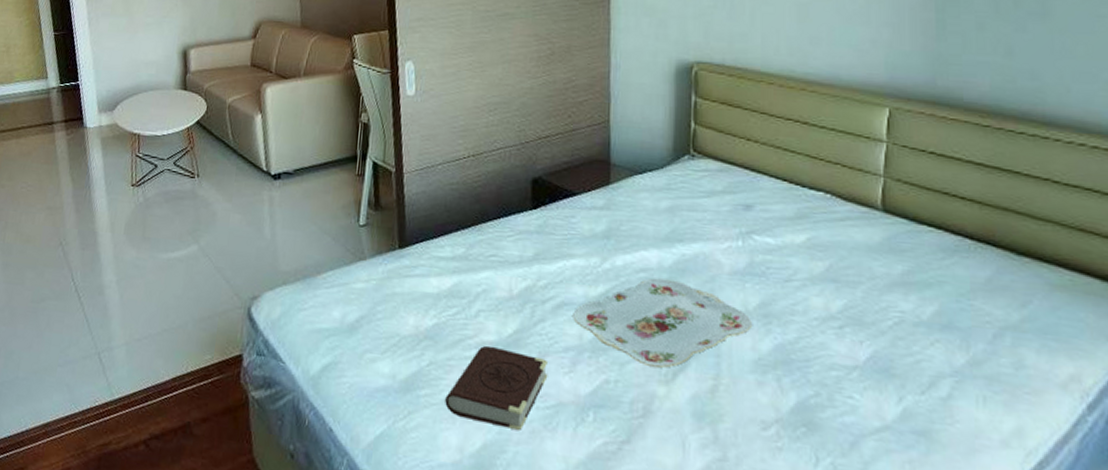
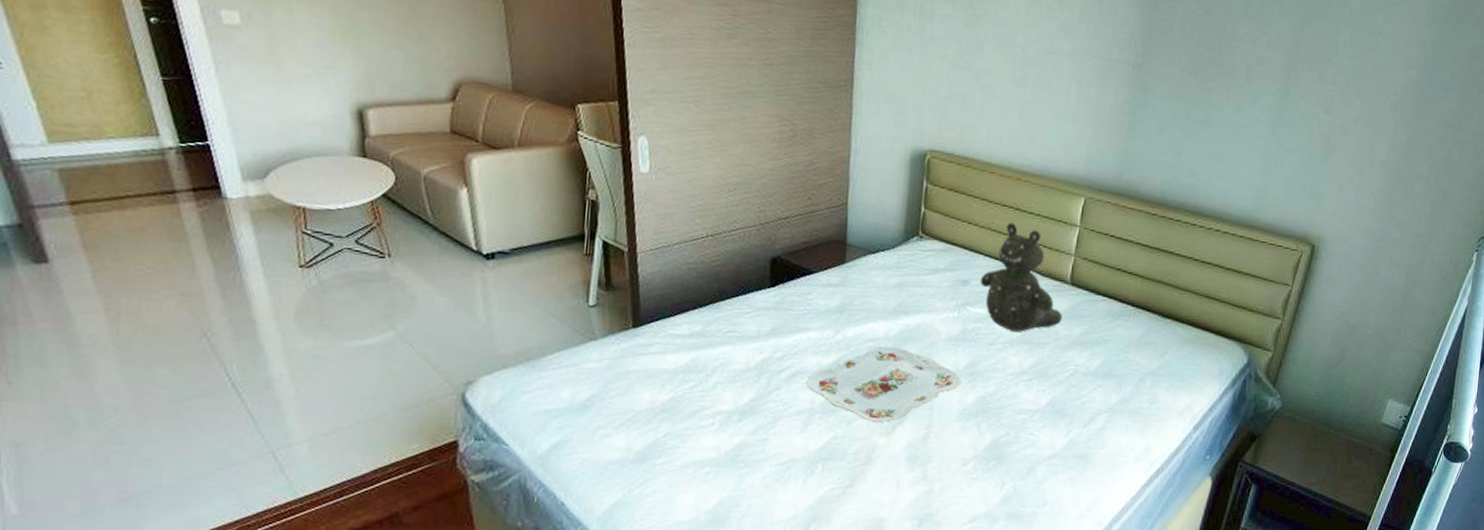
book: present [445,345,548,430] -> none [682,414,782,486]
teddy bear: none [766,138,876,268] -> present [980,222,1062,332]

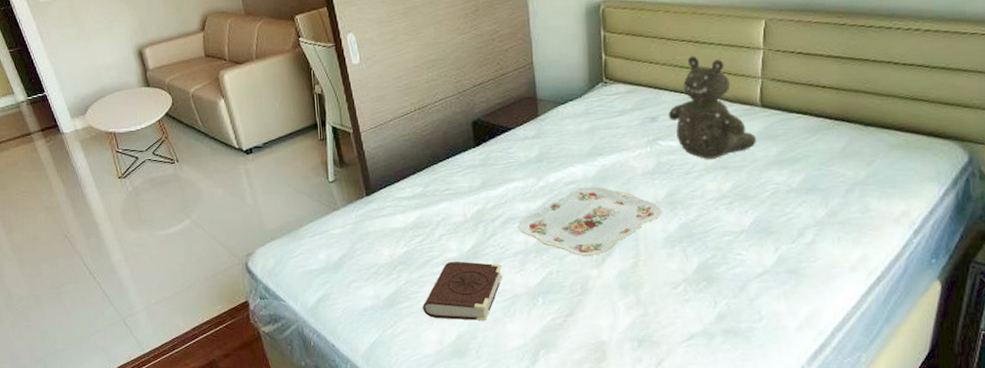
book: none [682,414,782,486] -> present [423,261,503,321]

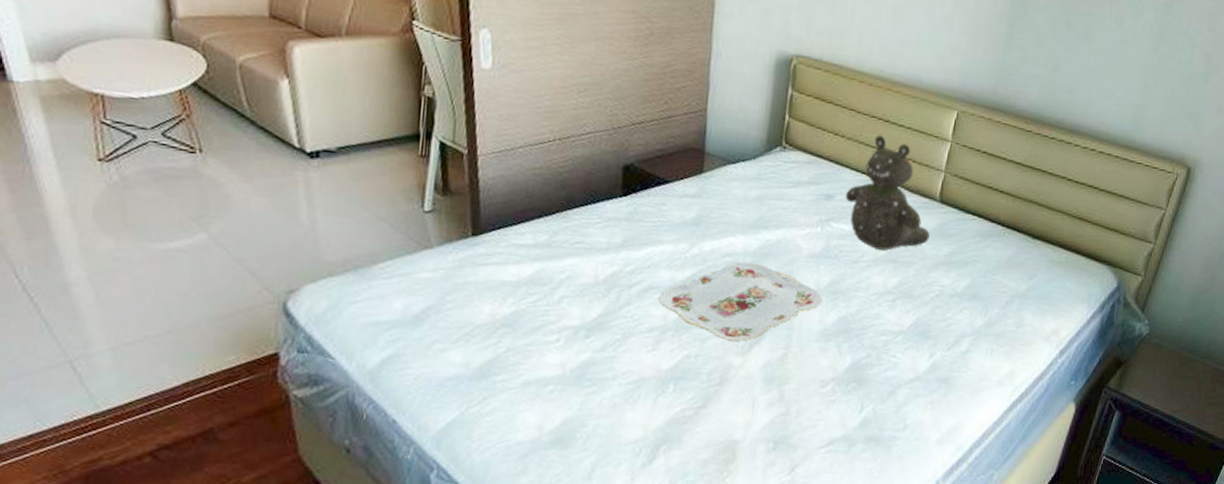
book: present [423,261,503,321] -> none [524,330,632,405]

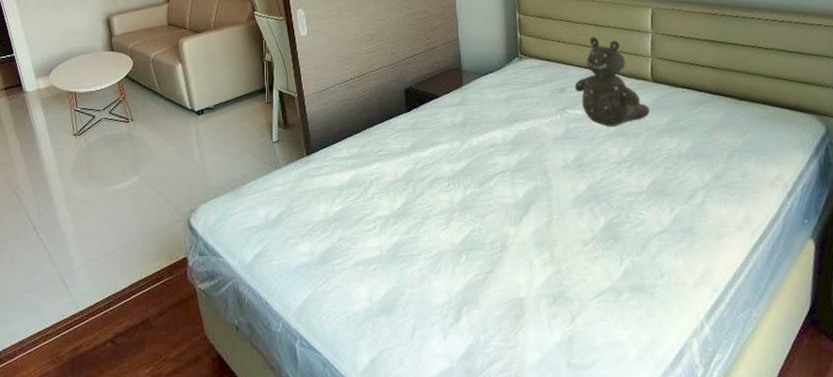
serving tray: present [658,262,823,341] -> none [444,150,572,215]

